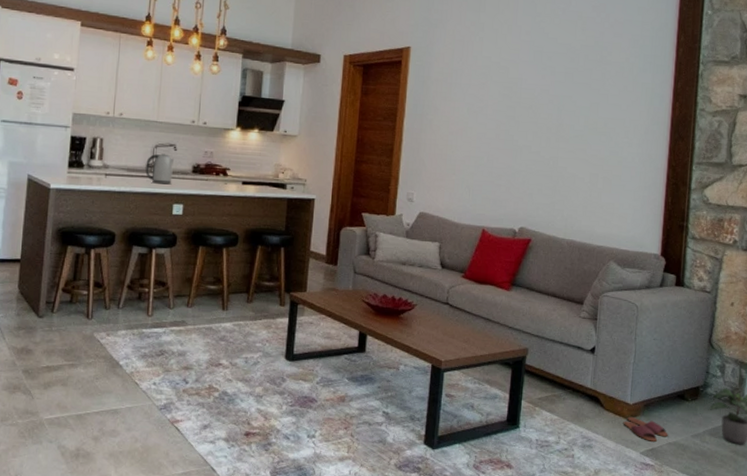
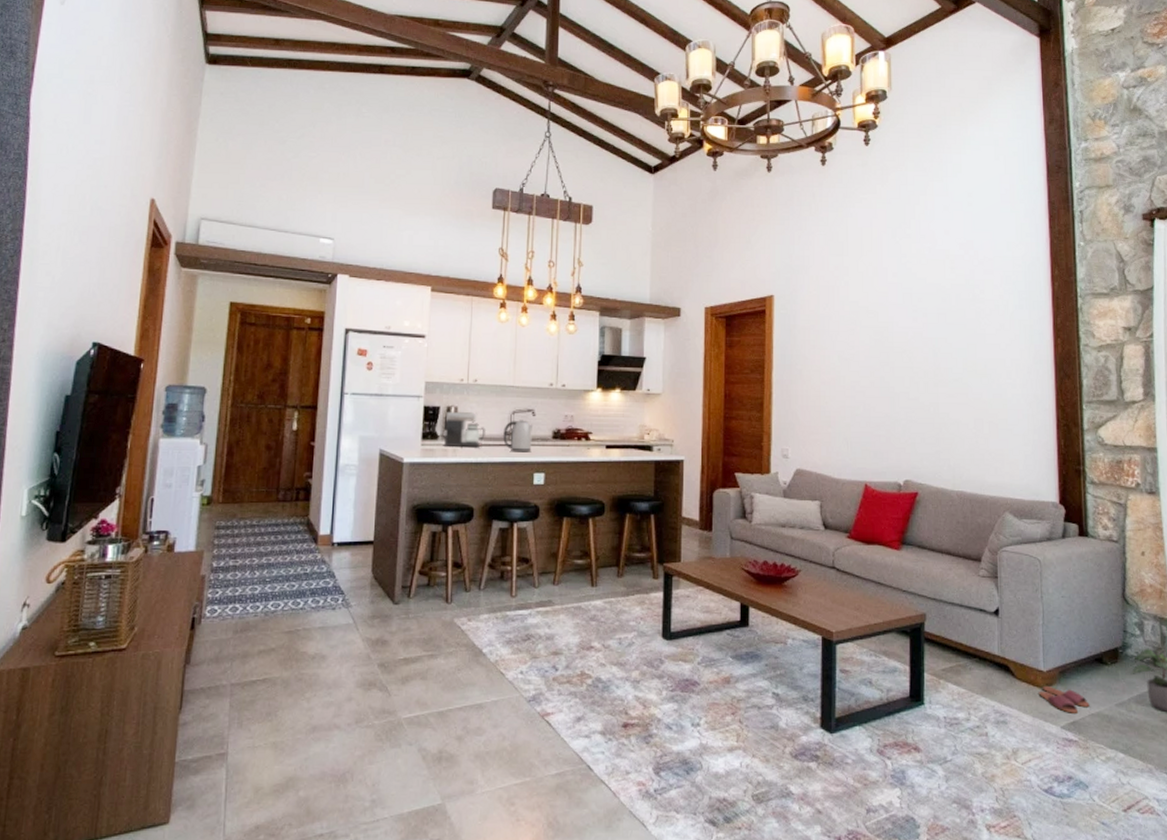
coffee maker: none [88,142,129,178] -> present [443,411,485,448]

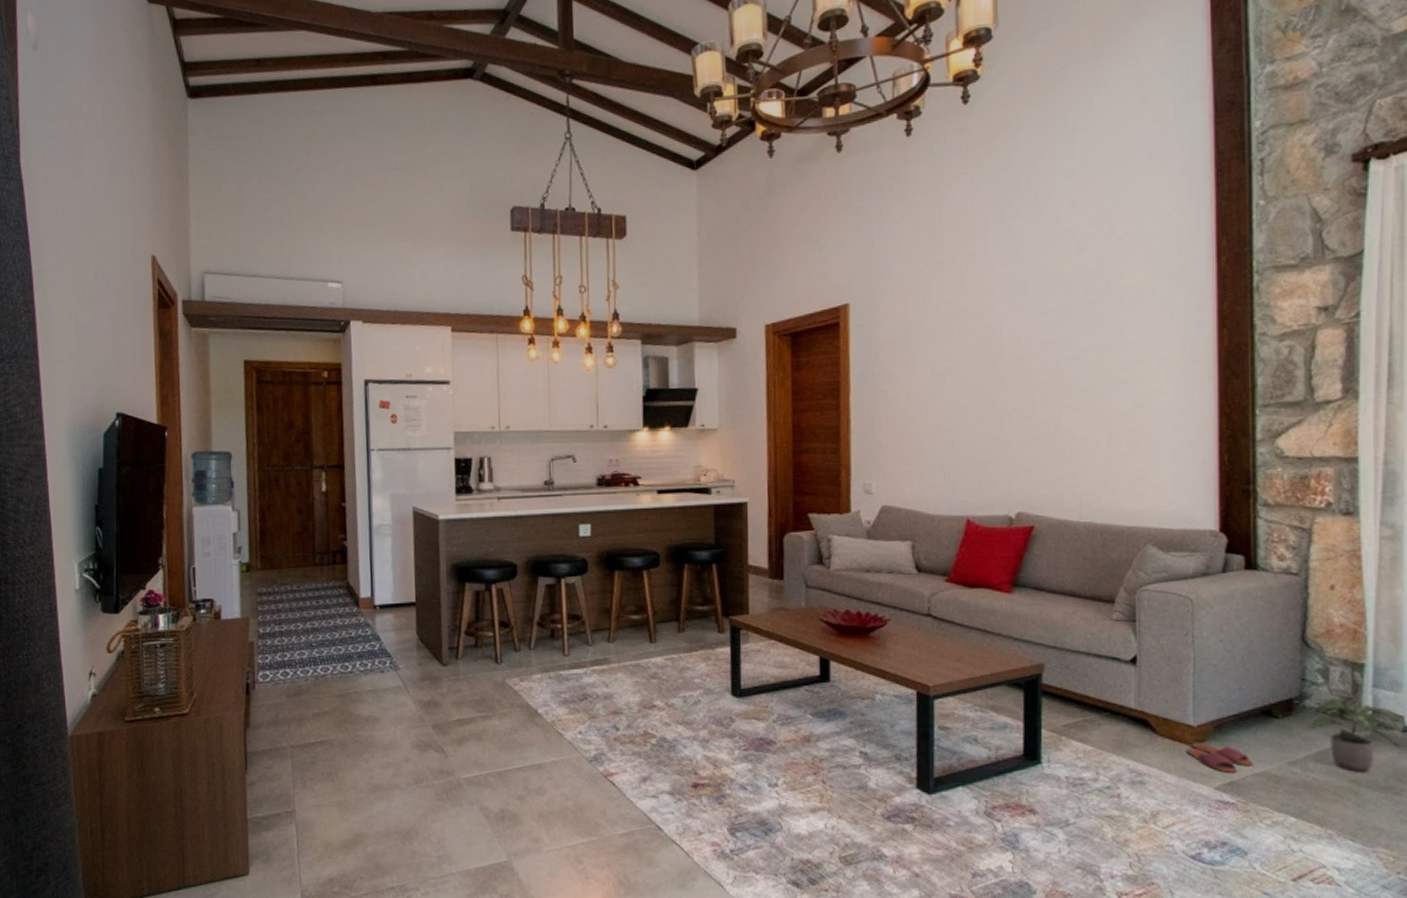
coffee maker: present [443,411,485,448] -> none [478,461,523,501]
kettle: present [503,420,532,453] -> none [542,467,575,503]

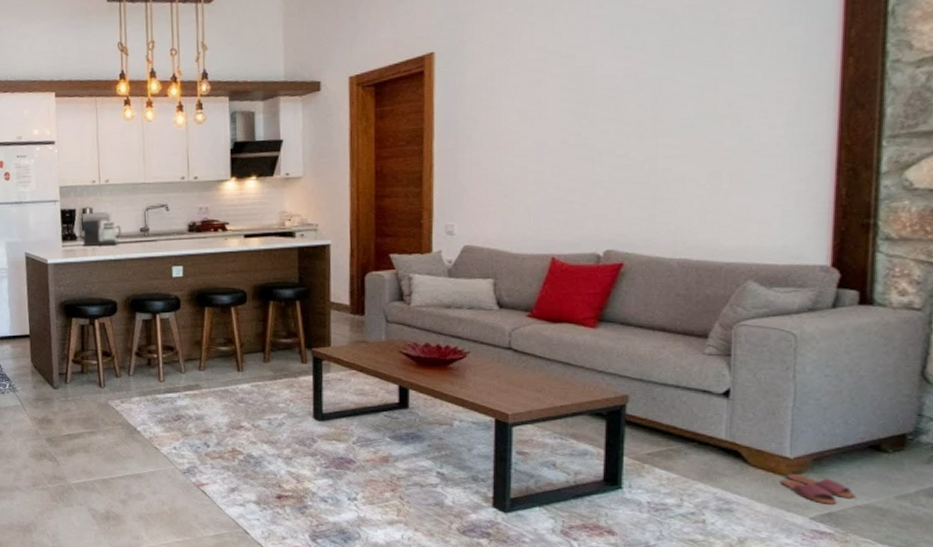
coffee maker: none [478,461,523,501] -> present [82,212,121,247]

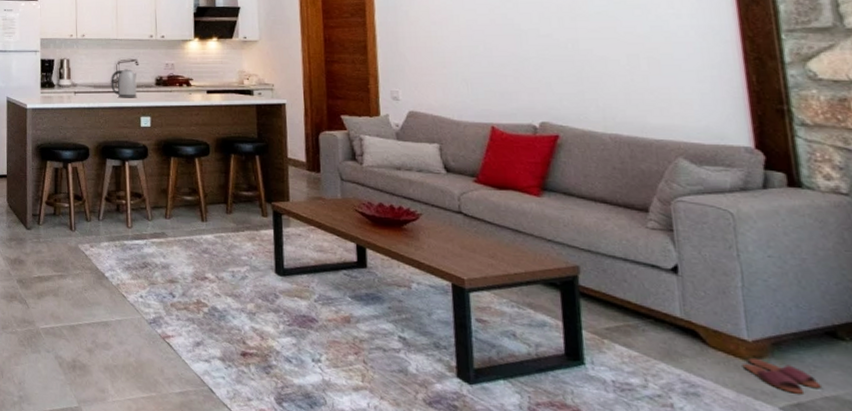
coffee maker: present [82,212,121,247] -> none [59,63,95,95]
kettle: none [139,215,168,248] -> present [111,69,137,98]

